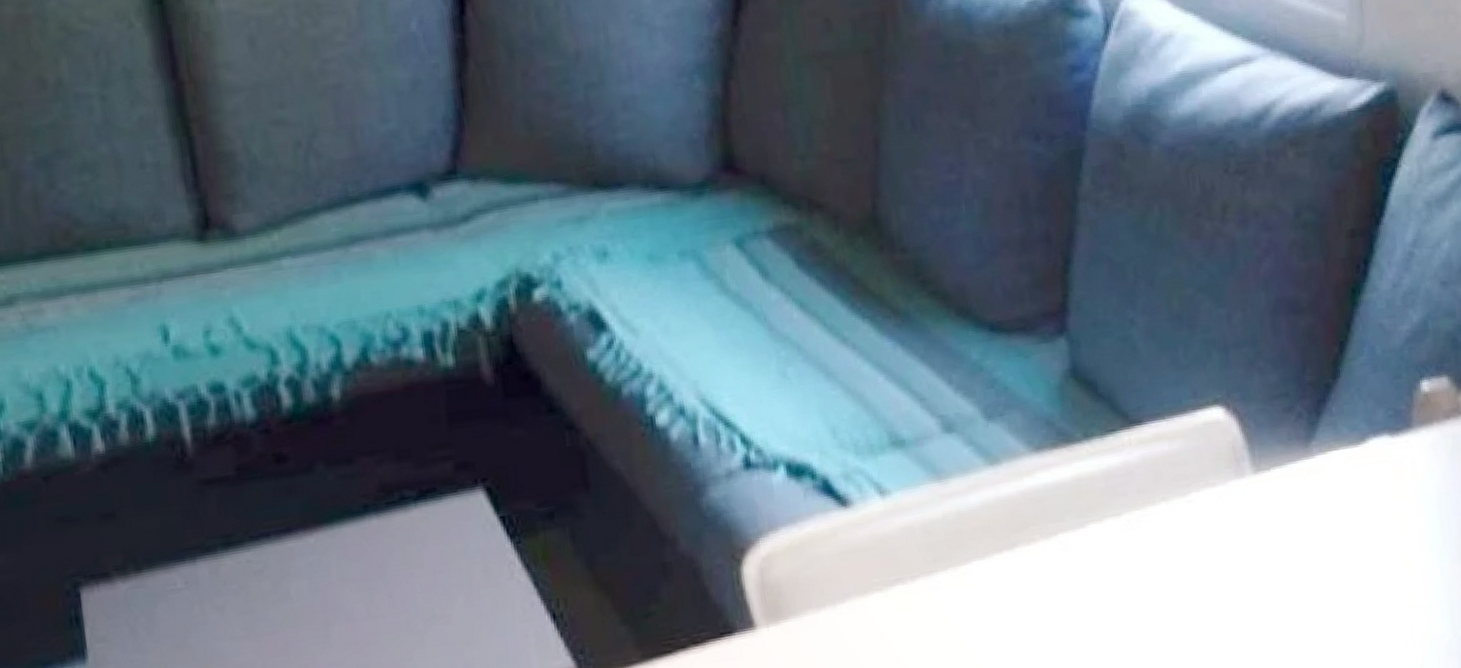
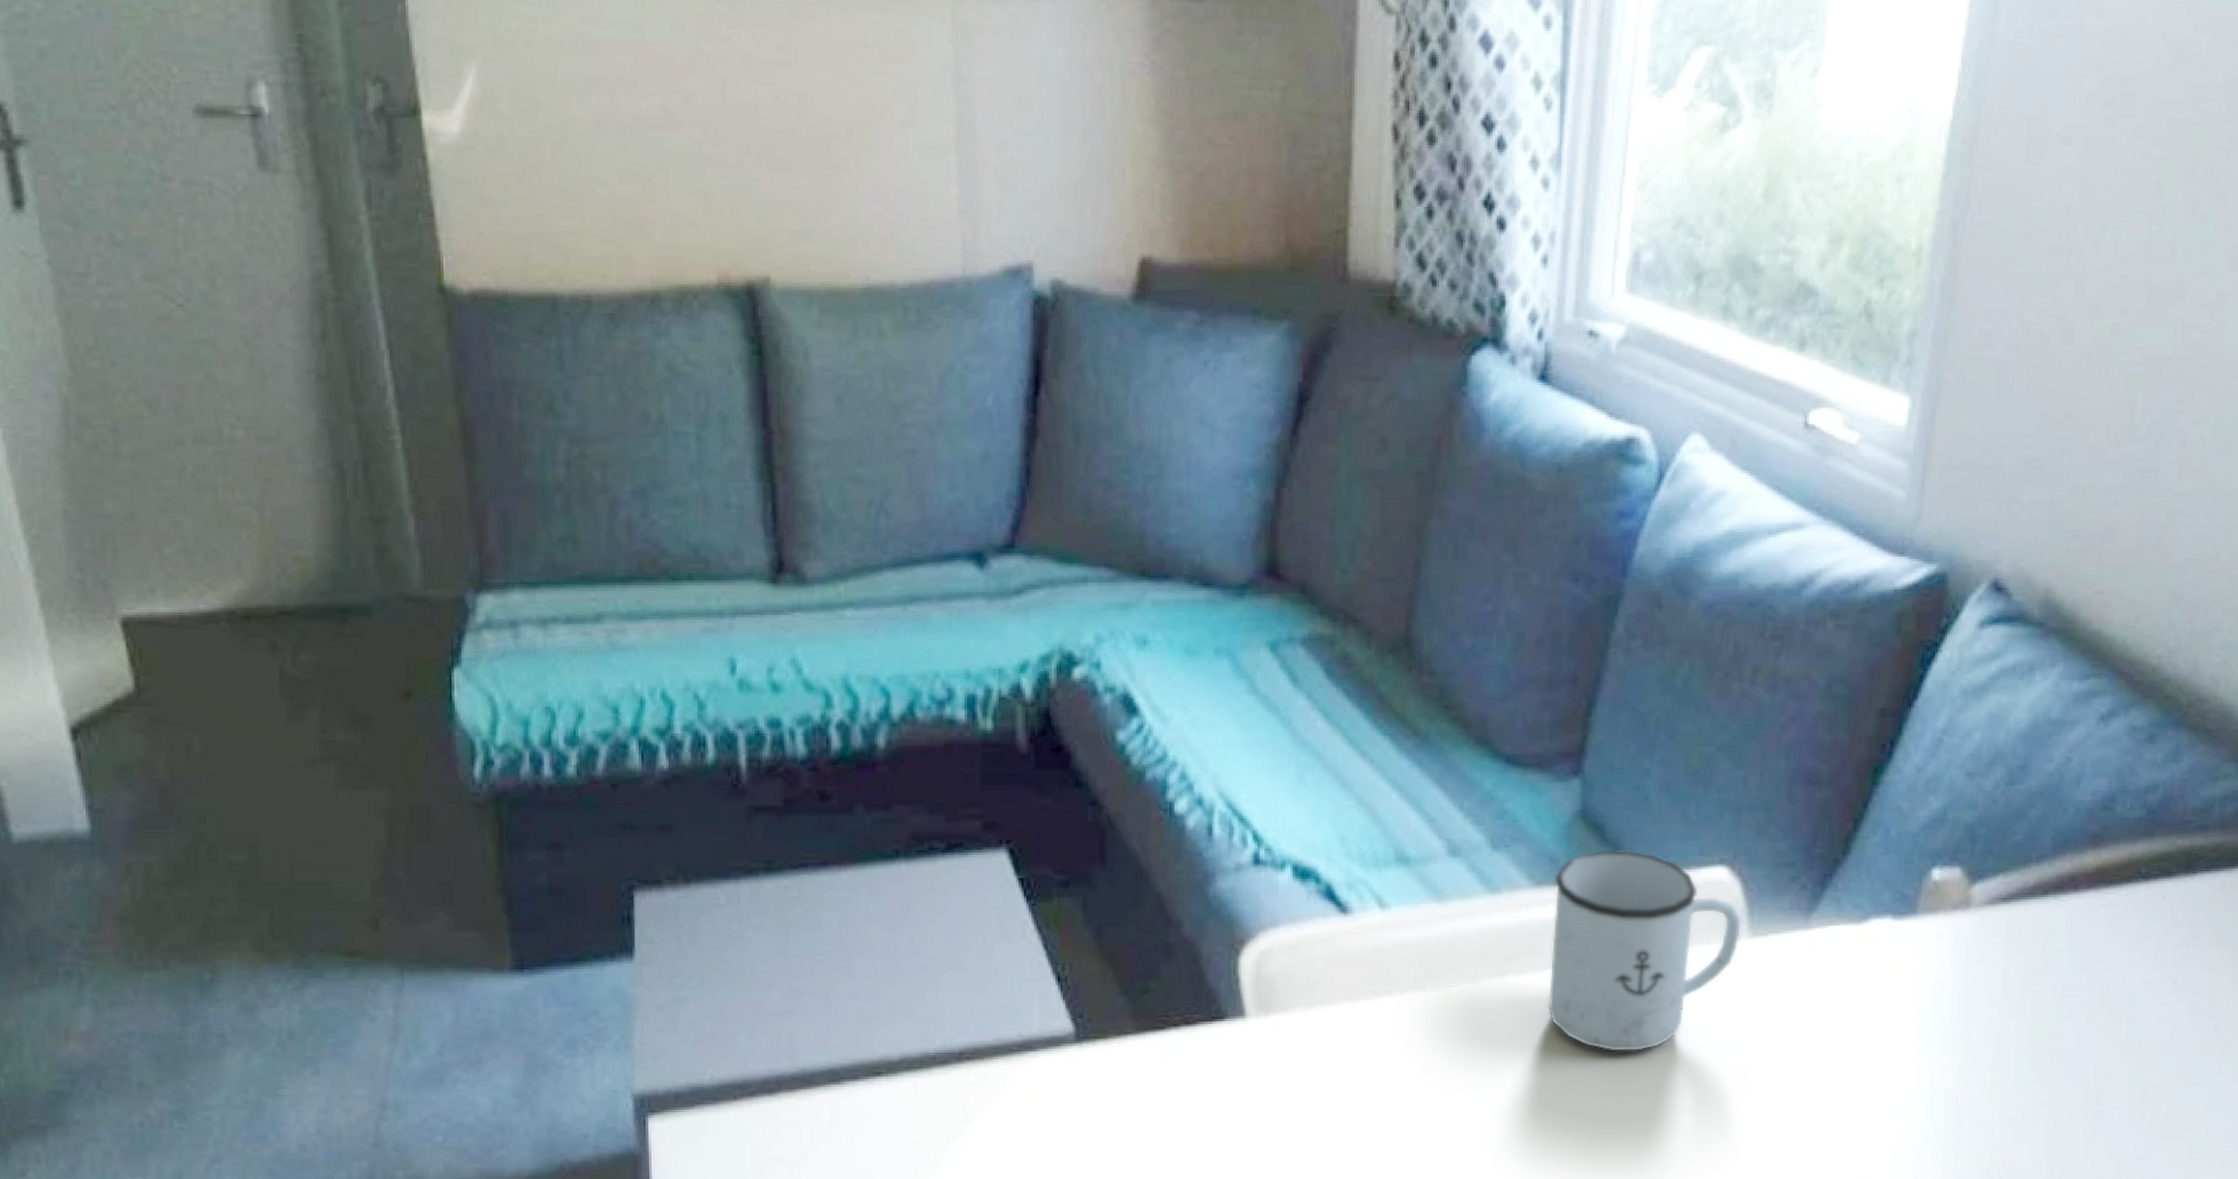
mug: none [1052,401,1245,610] -> present [1547,849,1742,1053]

